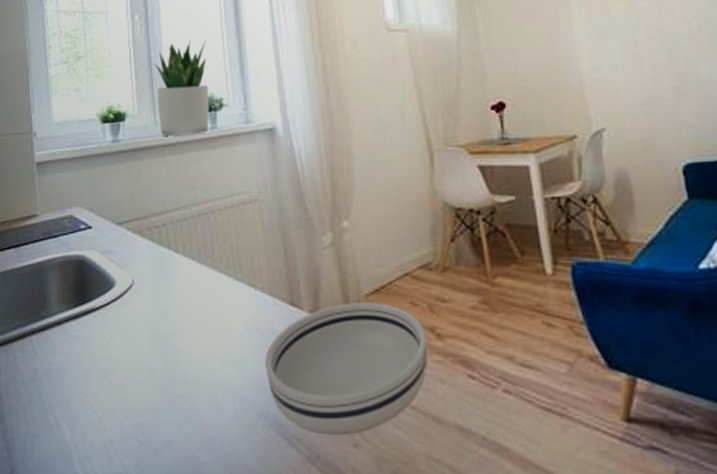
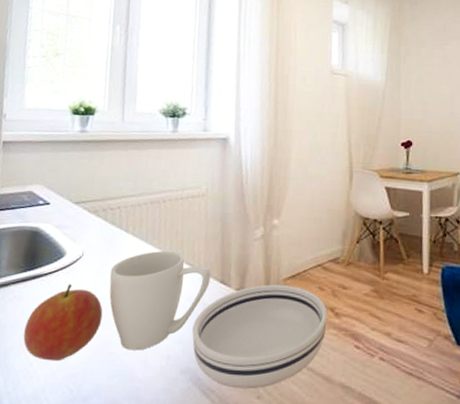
fruit: none [84,318,163,409] -> present [23,284,103,362]
planter: present [154,40,210,137] -> none [126,55,178,136]
mug: none [165,270,278,392] -> present [109,250,211,351]

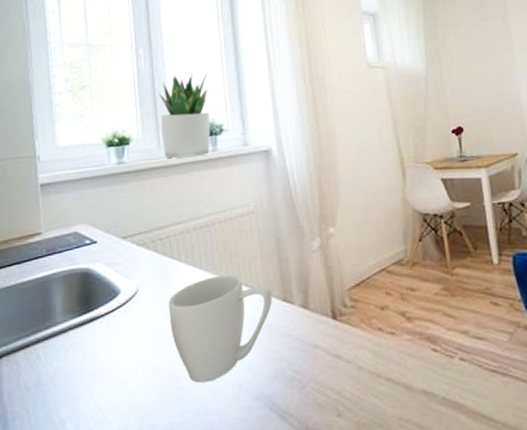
fruit: present [23,284,103,362] -> none [89,322,167,405]
planter: none [126,55,178,136] -> present [158,73,211,159]
bowl: present [192,284,328,389] -> none [261,294,400,409]

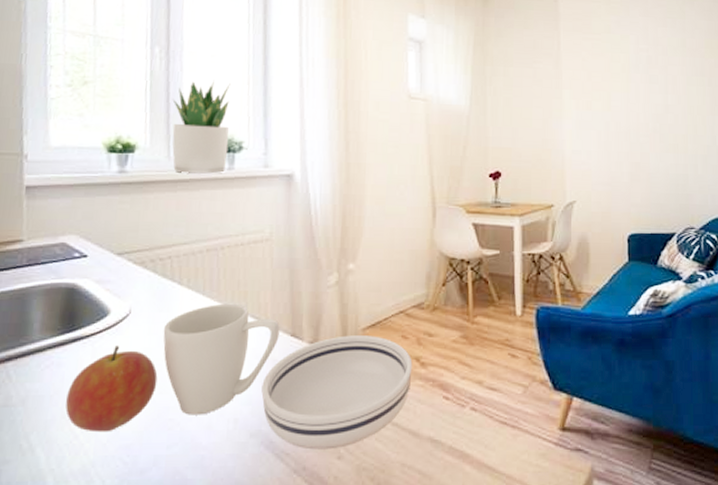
fruit: none [89,322,167,405] -> present [65,346,158,433]
bowl: none [261,294,400,409] -> present [261,335,413,450]

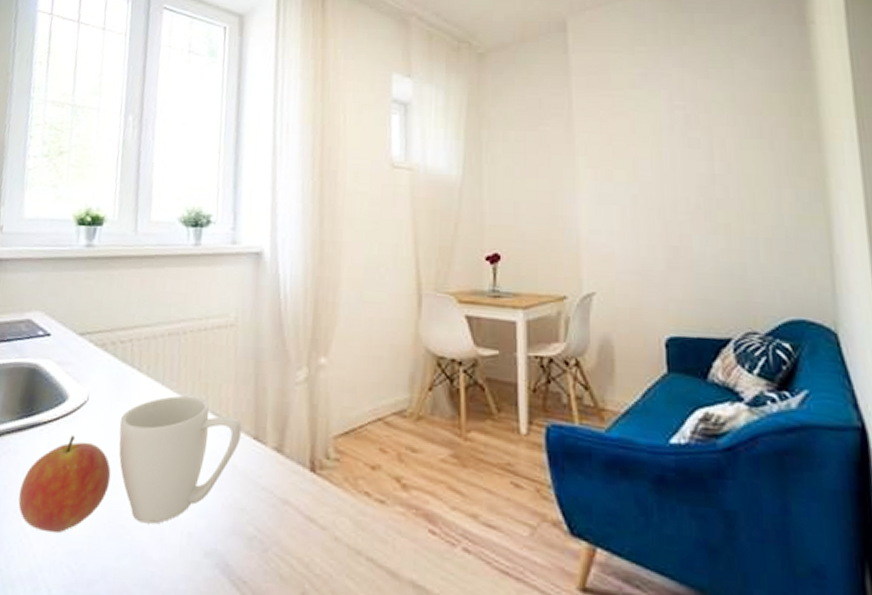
planter: present [172,81,231,174] -> none [139,150,201,250]
bowl: present [261,335,413,450] -> none [219,443,392,583]

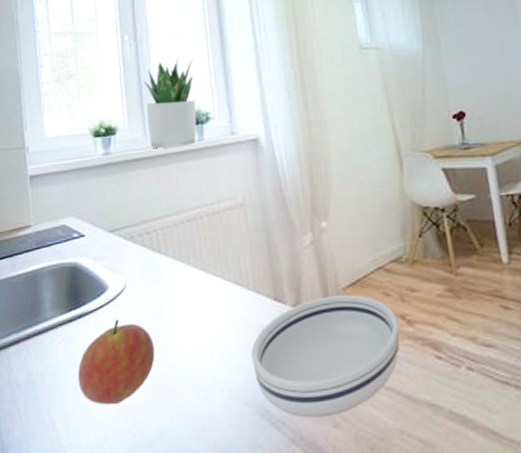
mug: present [118,395,242,524] -> none [156,271,263,385]
planter: none [139,150,201,250] -> present [144,59,197,149]
bowl: none [219,443,392,583] -> present [251,294,400,418]

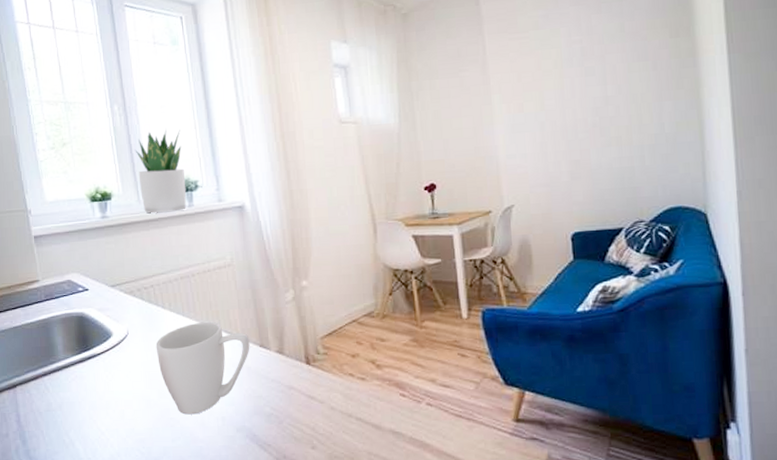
fruit: present [78,319,155,405] -> none [91,361,157,430]
mug: none [156,271,263,385] -> present [155,321,250,415]
bowl: present [251,294,400,418] -> none [241,343,370,441]

